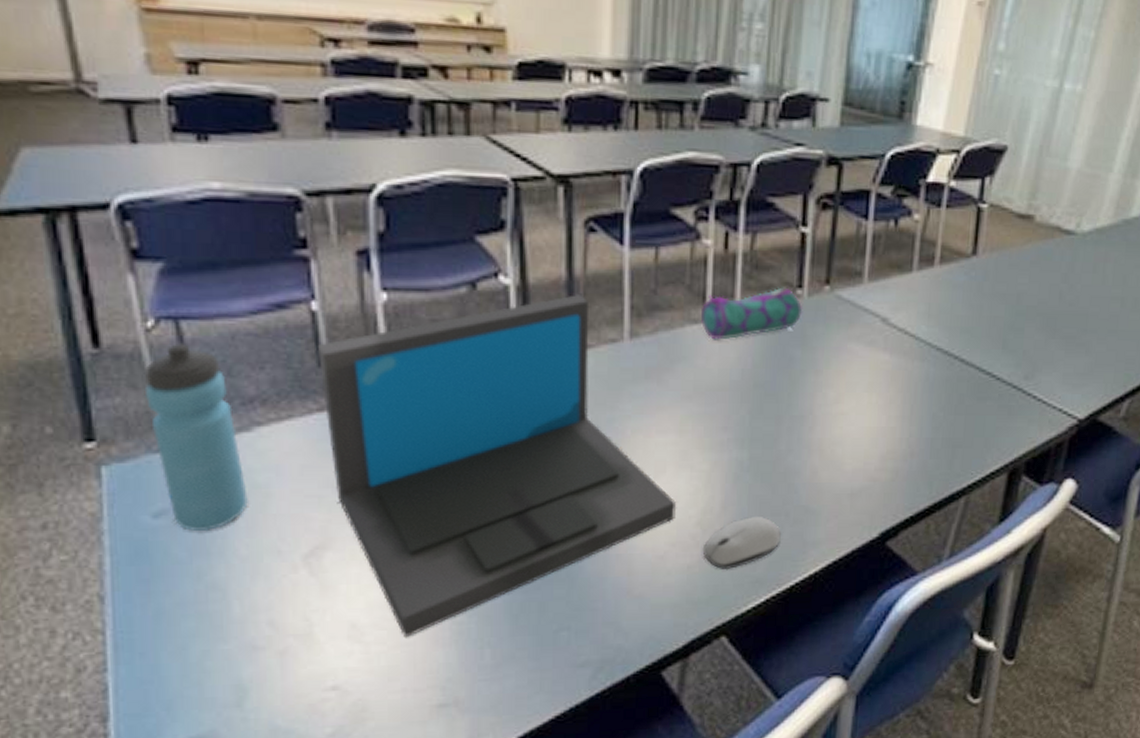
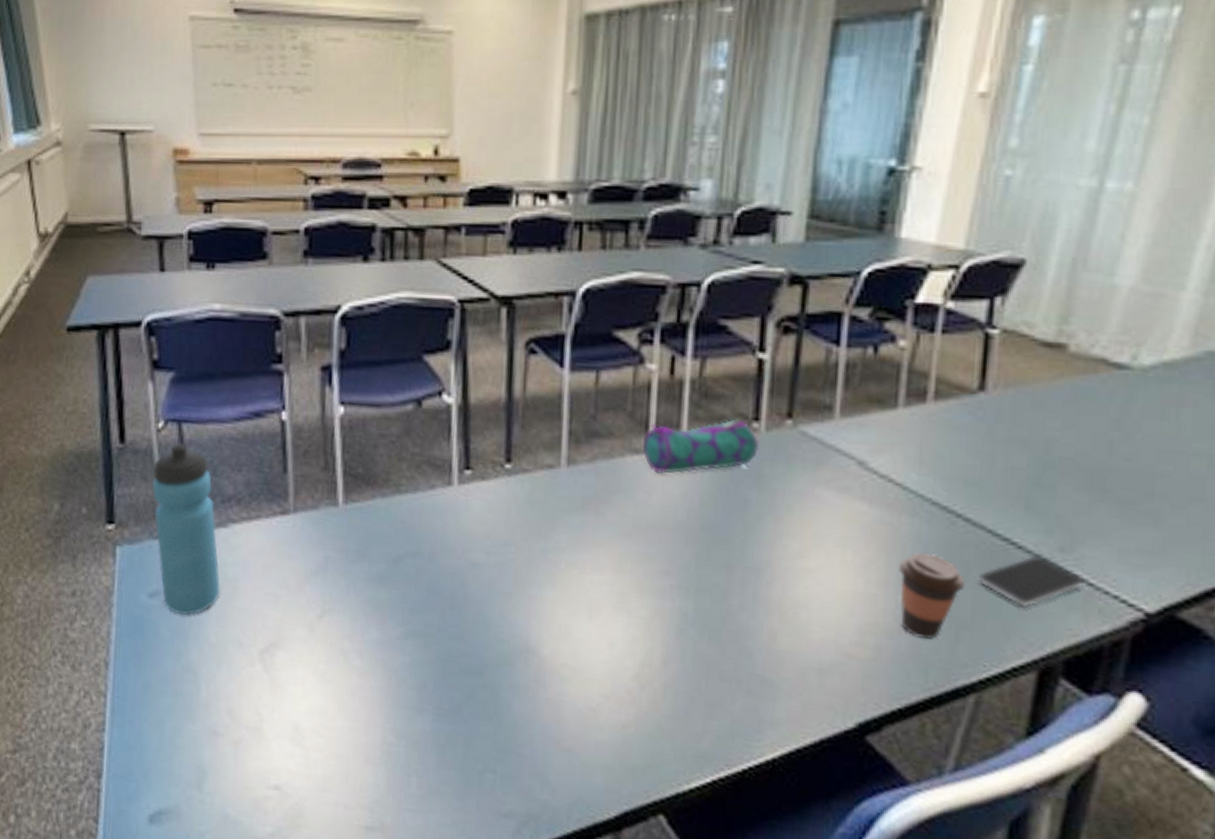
laptop: present [317,293,676,638] -> none [284,415,611,750]
computer mouse: present [702,517,781,570] -> none [639,678,732,737]
coffee cup: none [911,390,960,458] -> present [898,553,965,639]
smartphone: none [968,384,1041,424] -> present [977,555,1086,606]

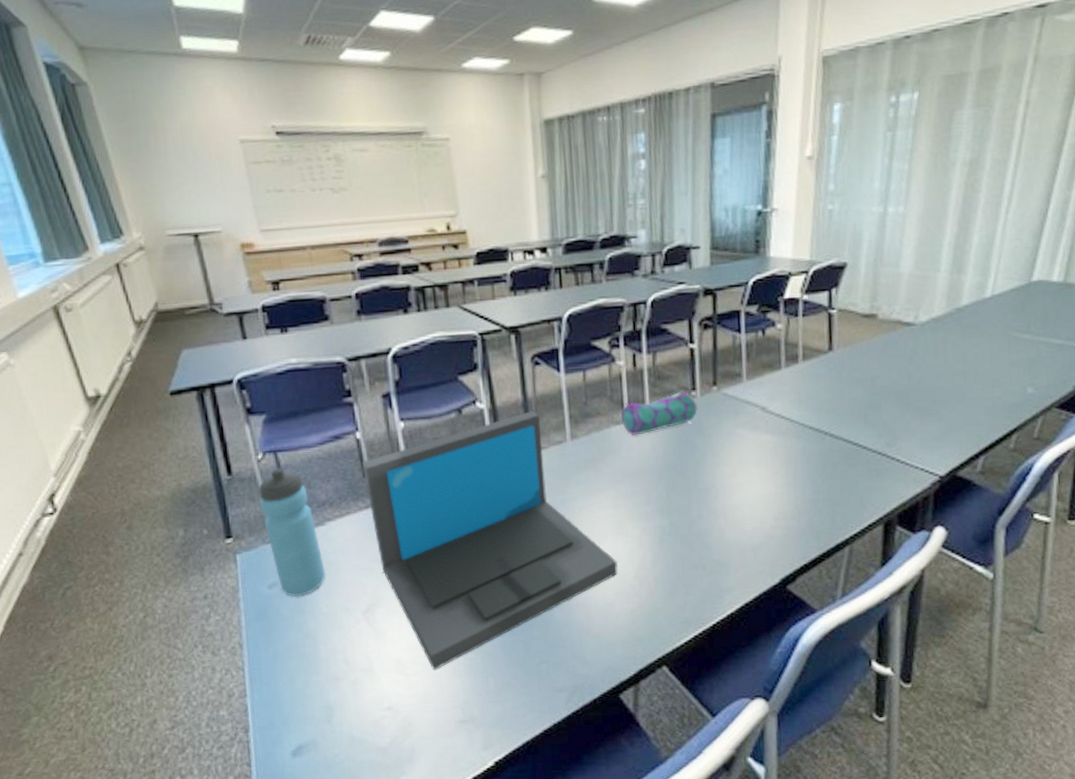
laptop: none [284,415,611,750] -> present [361,410,618,671]
coffee cup: present [898,553,965,639] -> none [793,461,835,516]
smartphone: present [977,555,1086,606] -> none [841,451,904,485]

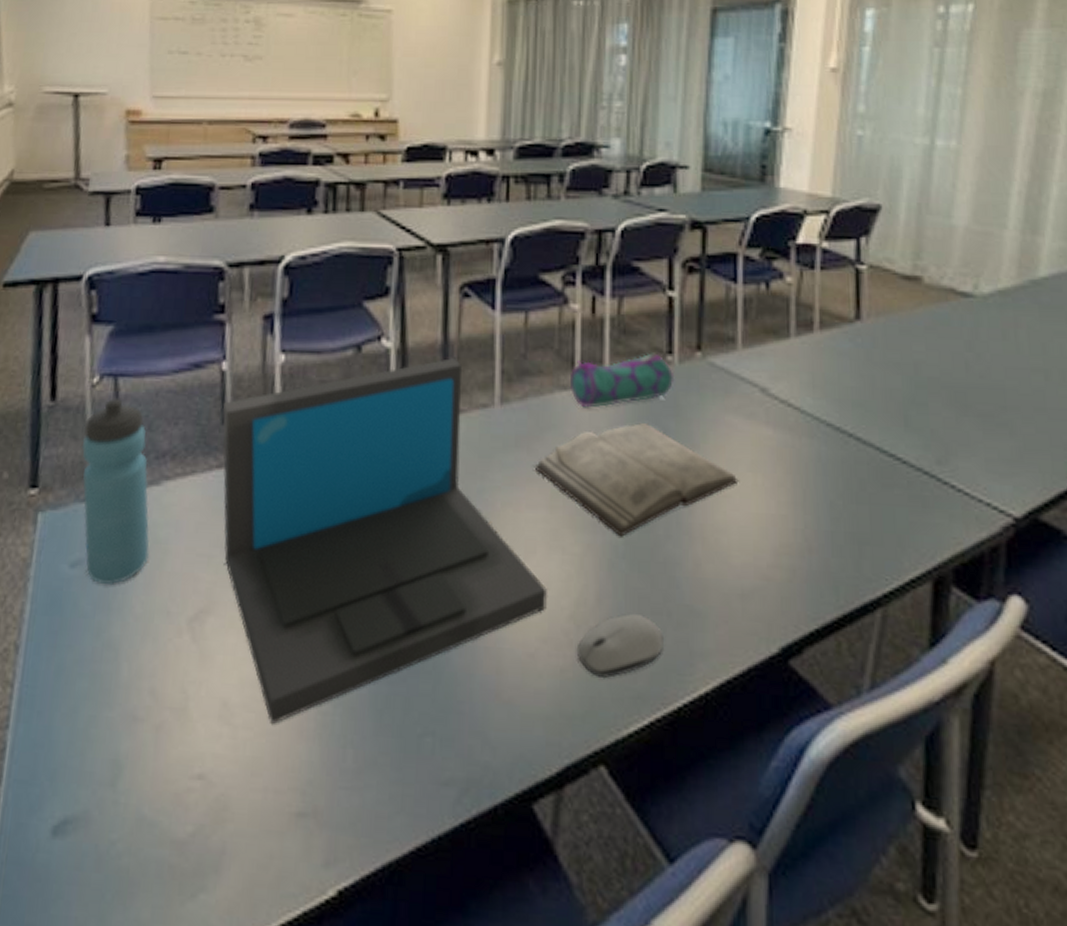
diary: none [600,442,748,521] -> present [534,423,739,537]
computer mouse: none [641,570,701,613] -> present [576,614,663,679]

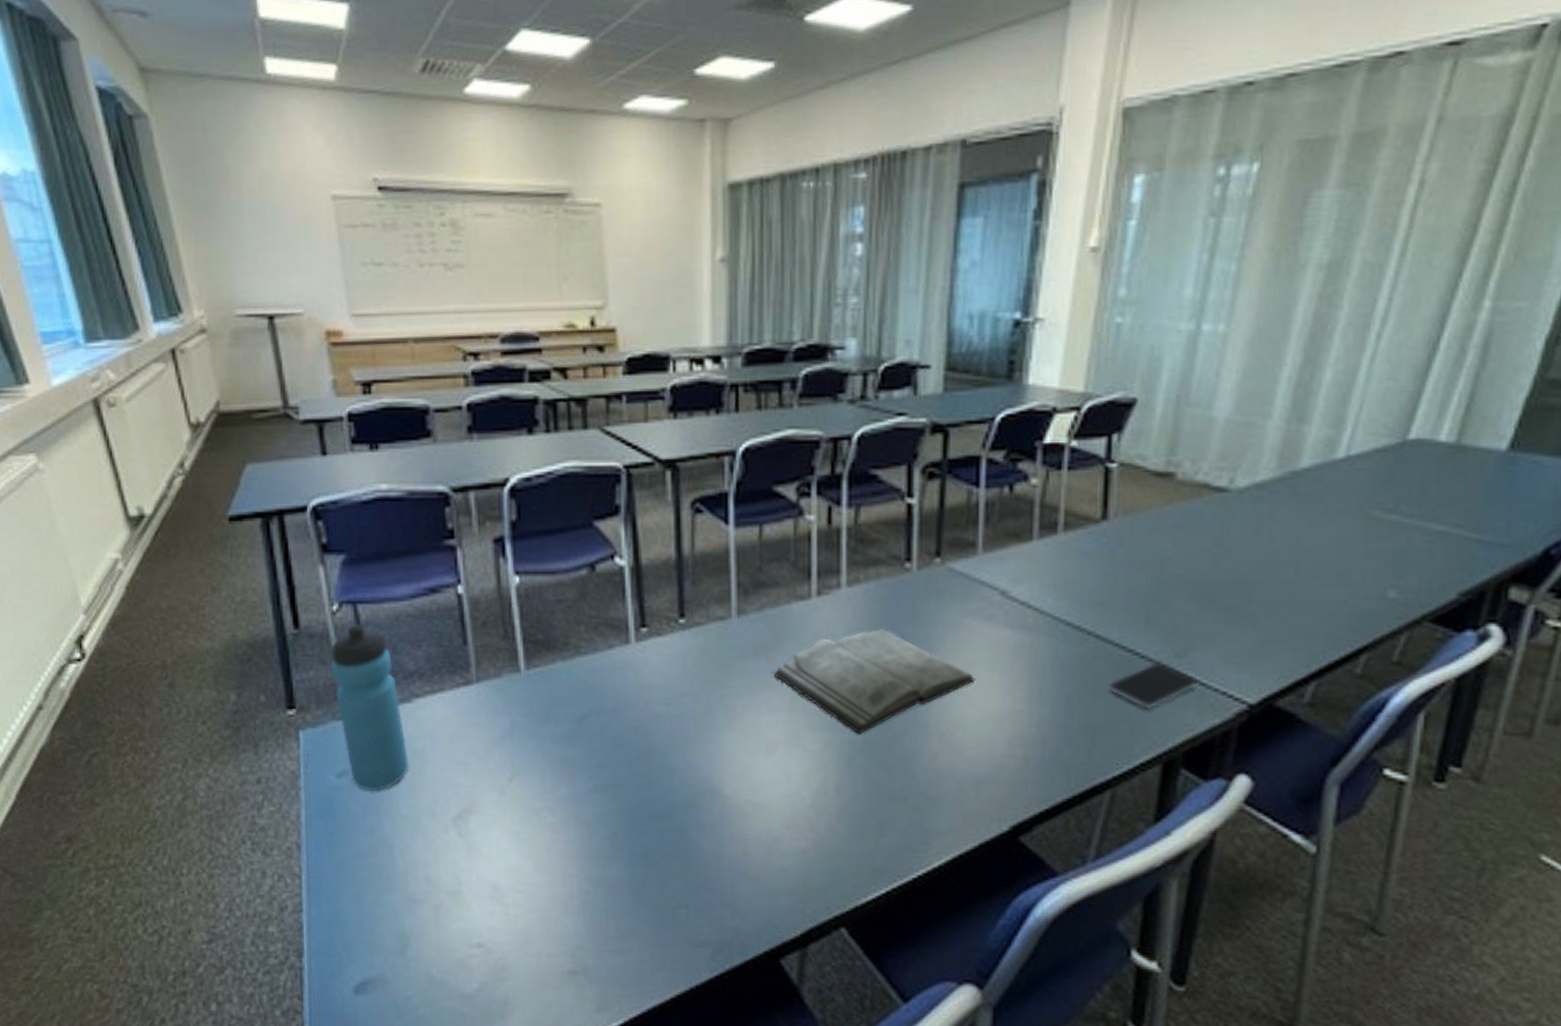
laptop: present [222,357,547,725] -> none [462,572,788,903]
pencil case: present [569,353,675,408] -> none [806,561,913,617]
computer mouse: present [576,614,663,679] -> none [817,802,900,857]
smartphone: none [871,469,962,518] -> present [1108,663,1199,708]

